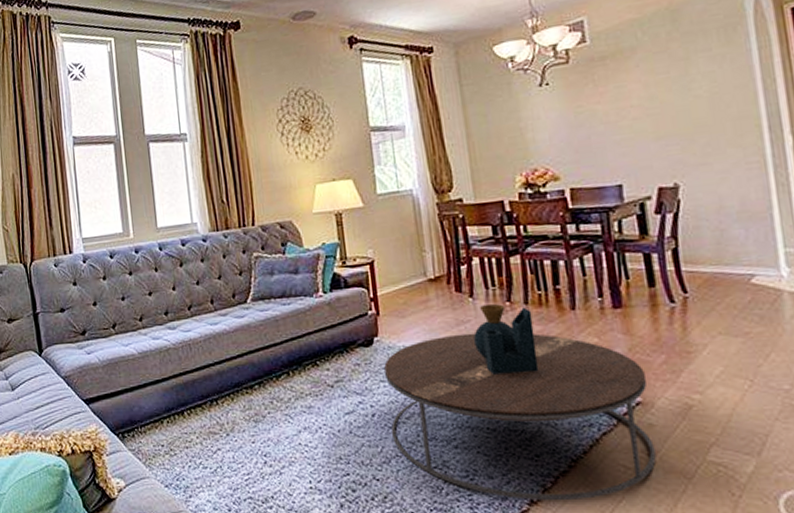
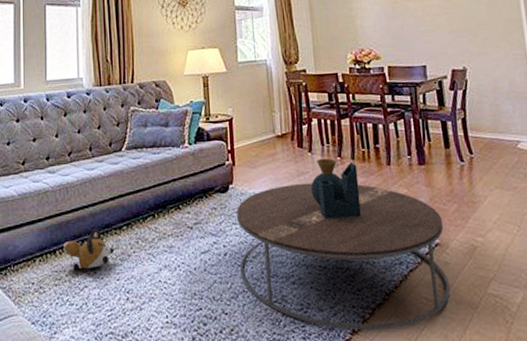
plush toy: none [191,389,247,432] -> present [64,229,114,270]

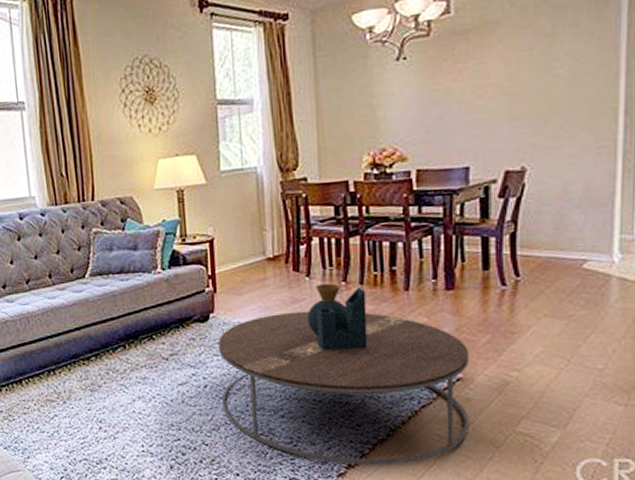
plush toy: present [64,229,114,270] -> none [29,360,83,400]

